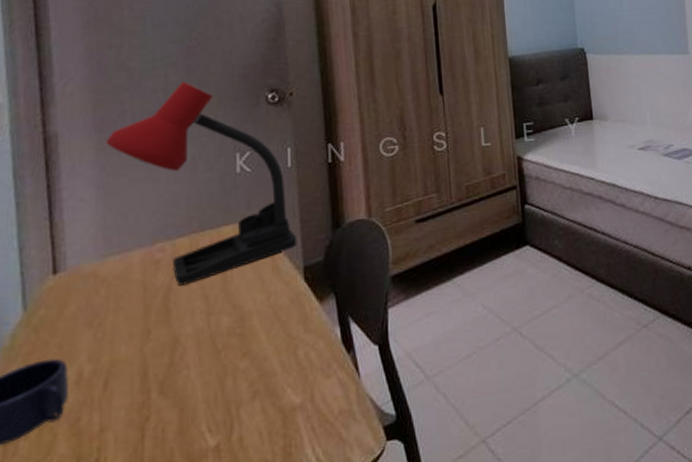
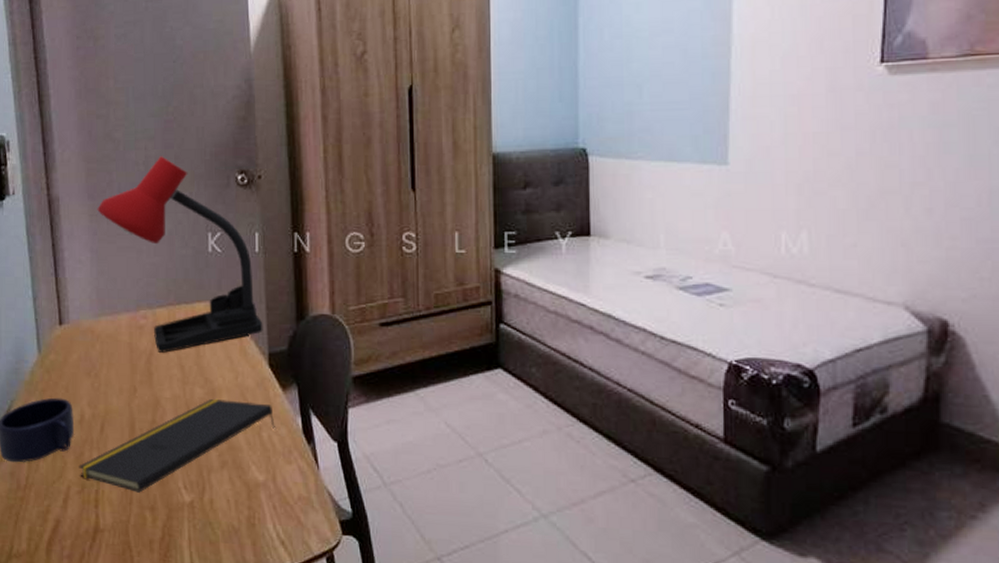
notepad: none [73,320,312,450] -> present [79,398,275,493]

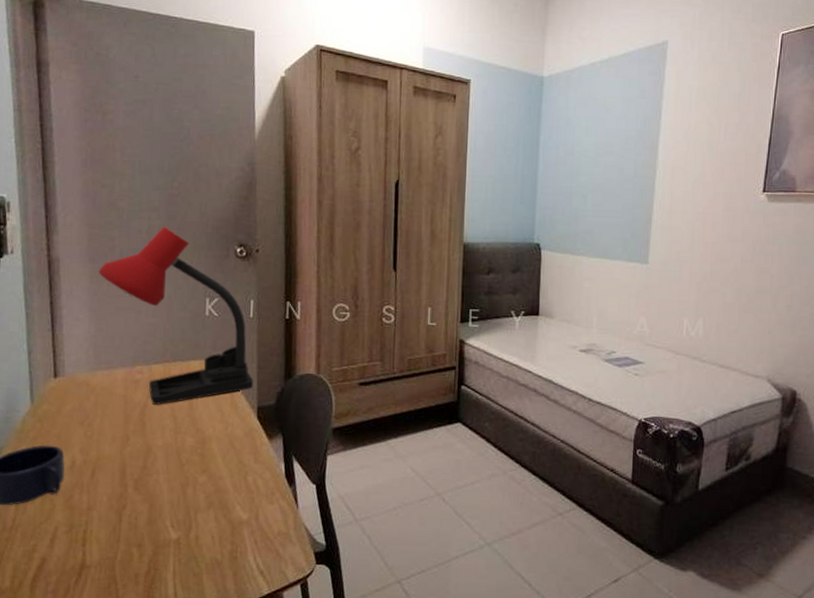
notepad: present [79,398,275,493] -> none [67,446,260,532]

